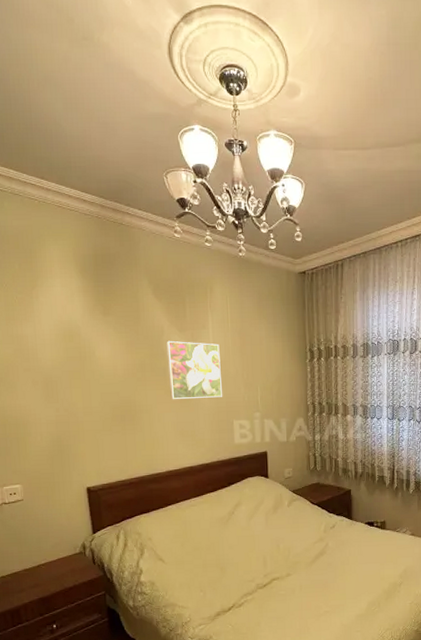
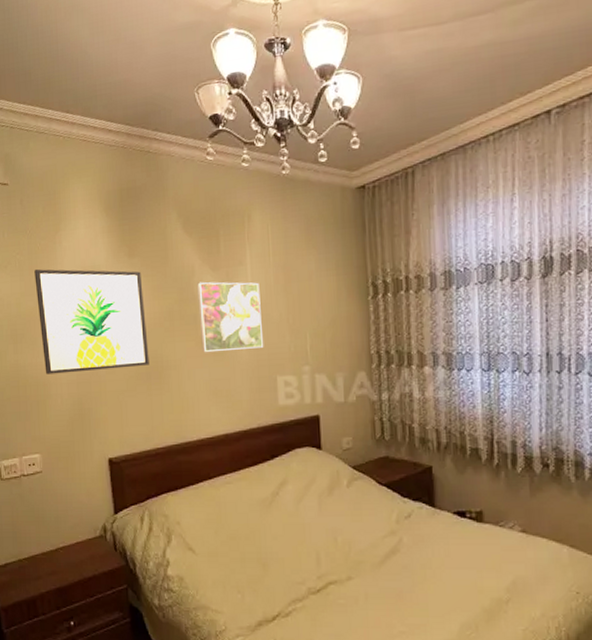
wall art: none [11,320,124,415] -> present [34,269,149,375]

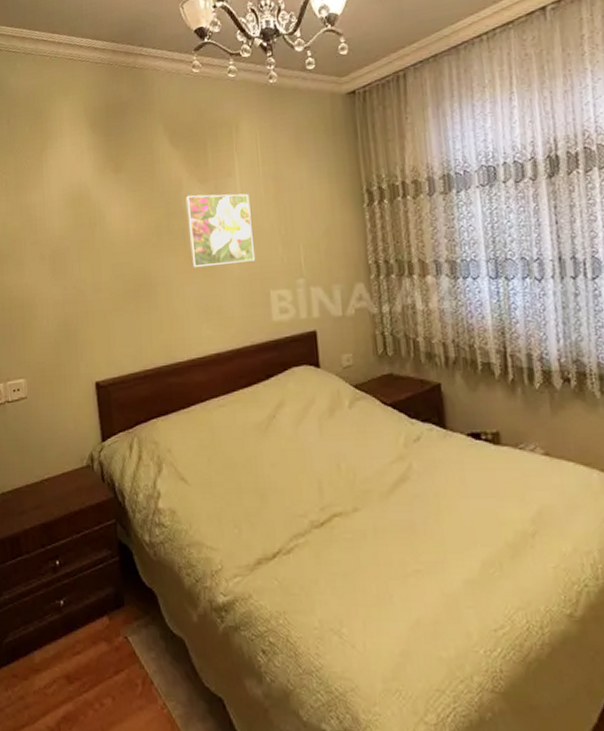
wall art: present [34,269,149,375] -> none [20,186,137,295]

